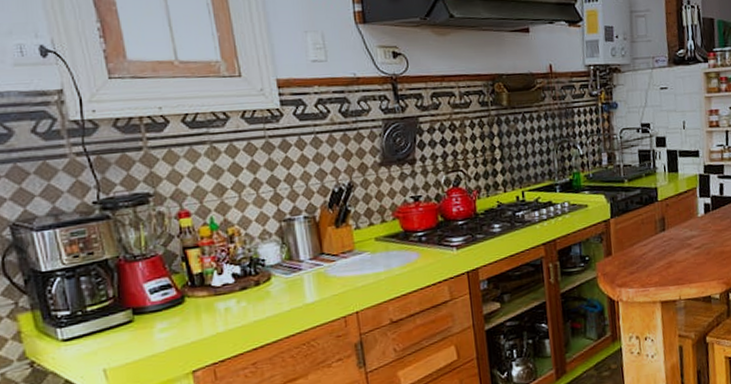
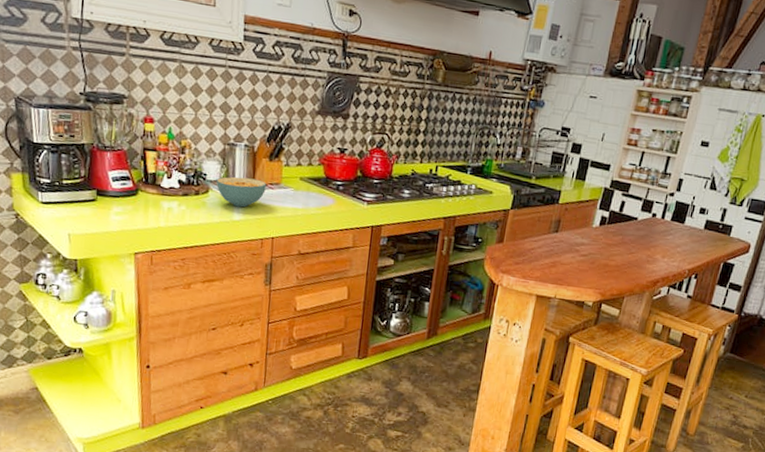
cereal bowl: none [277,251,338,288] -> present [216,176,266,208]

